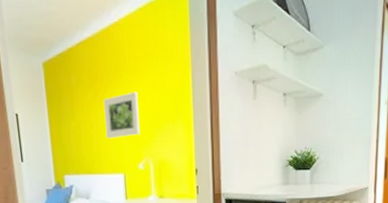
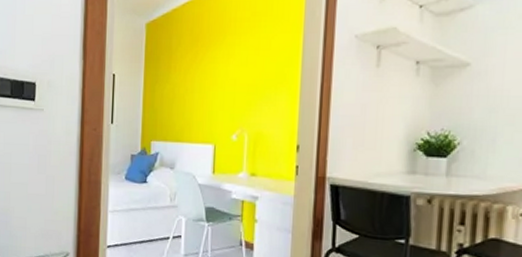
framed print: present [104,91,140,139] -> none [201,55,239,105]

